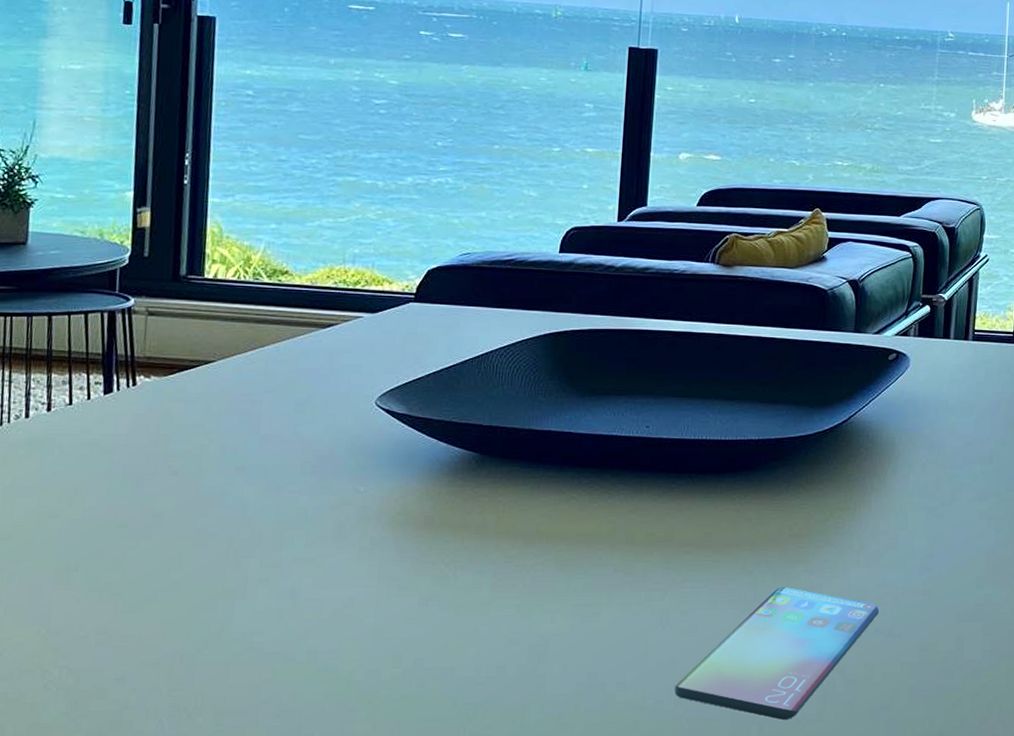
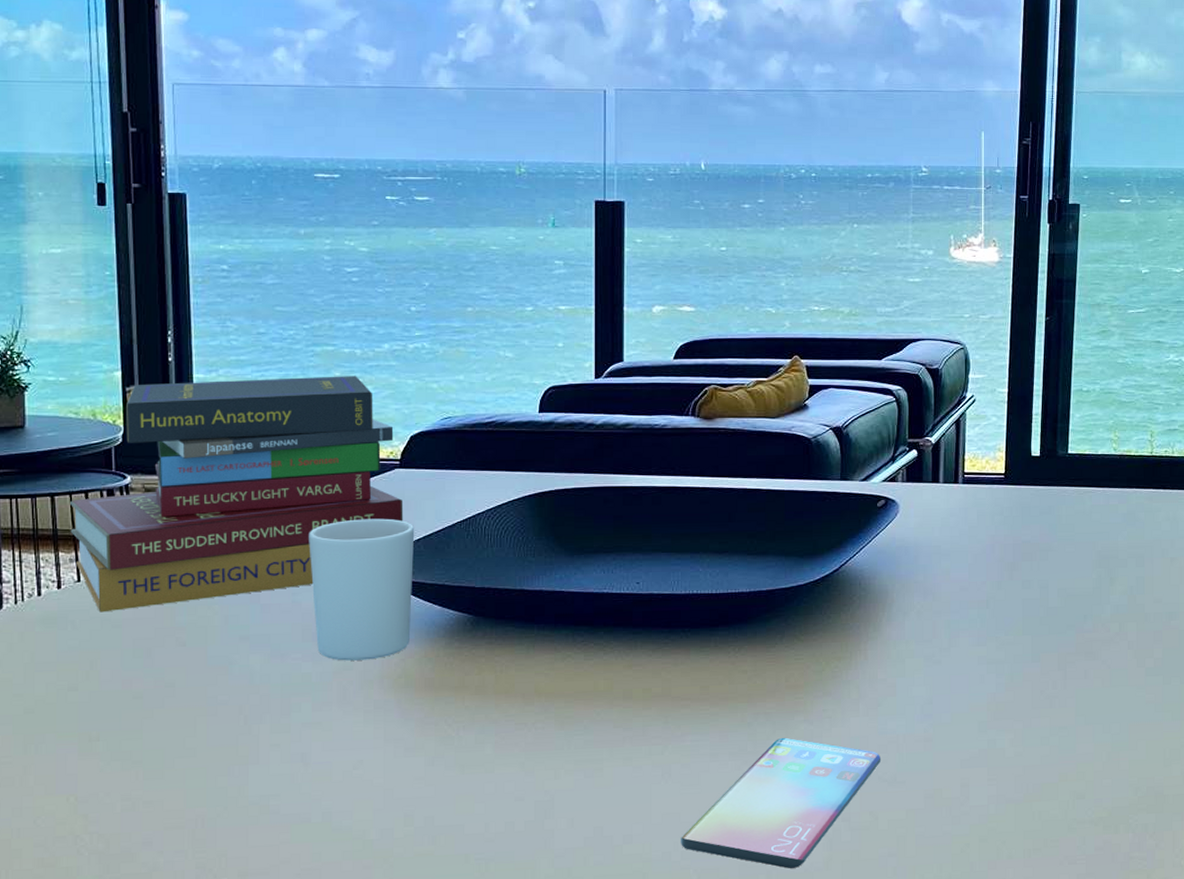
books: none [66,205,416,438] -> present [69,376,404,613]
mug: none [314,352,425,496] -> present [309,518,415,661]

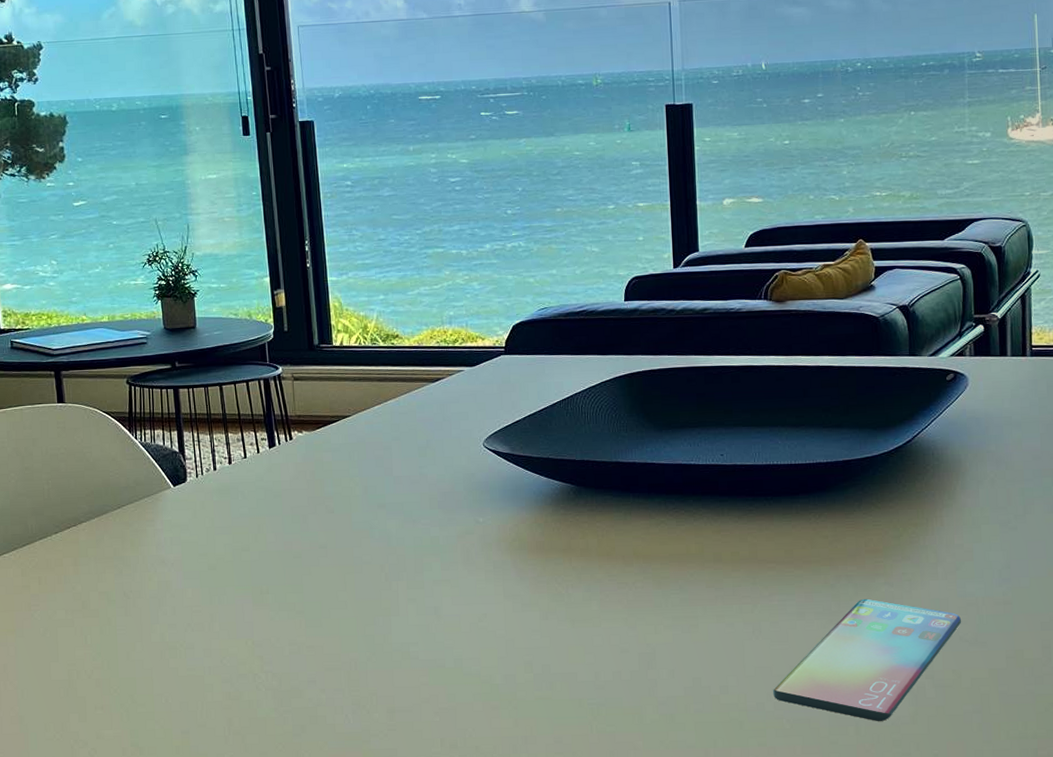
books: present [69,376,404,613] -> none [234,273,510,484]
mug: present [309,518,415,661] -> none [430,399,522,526]

